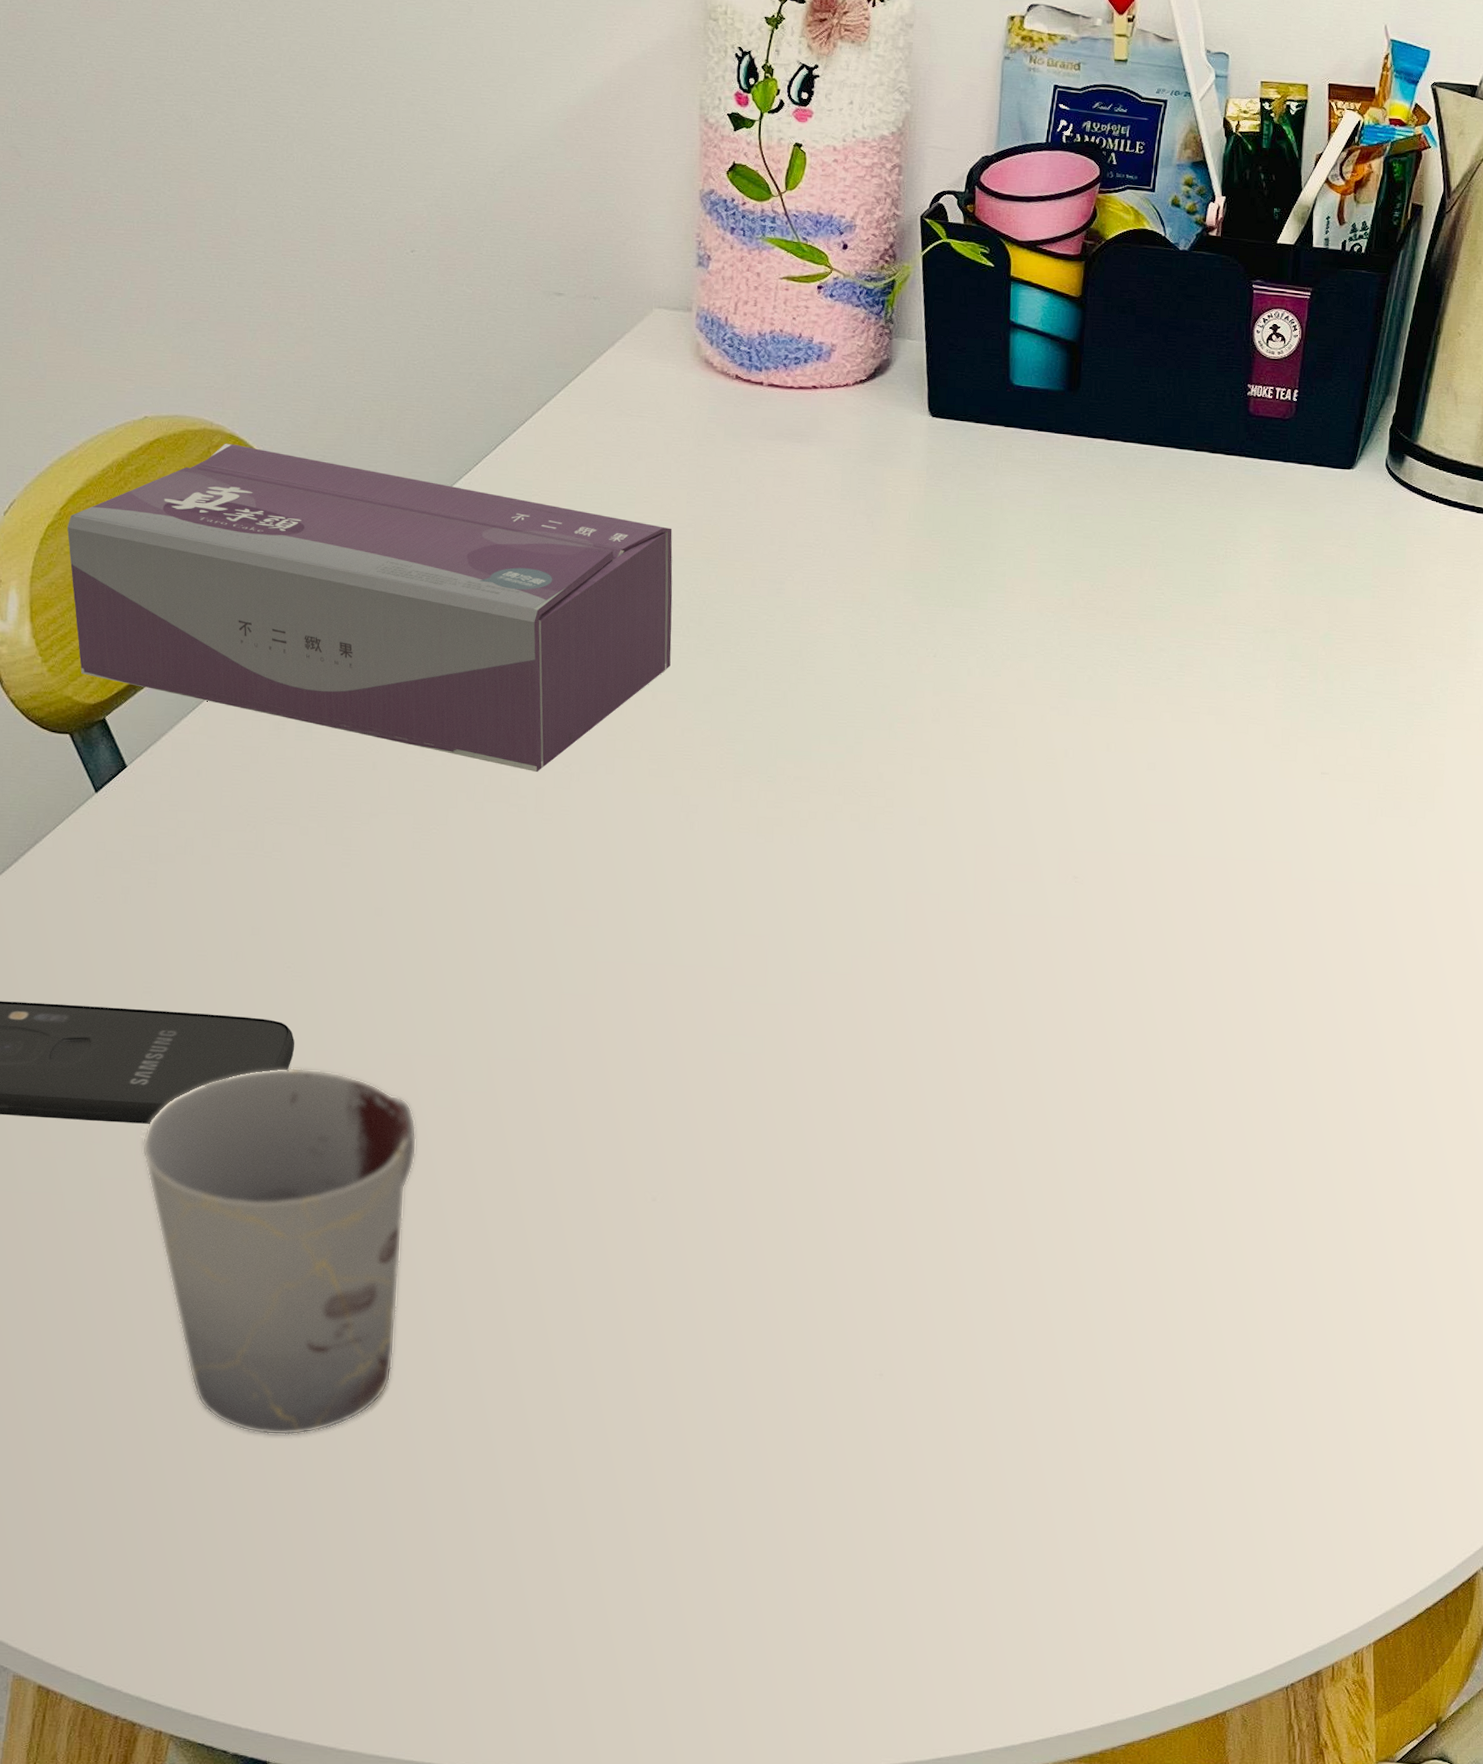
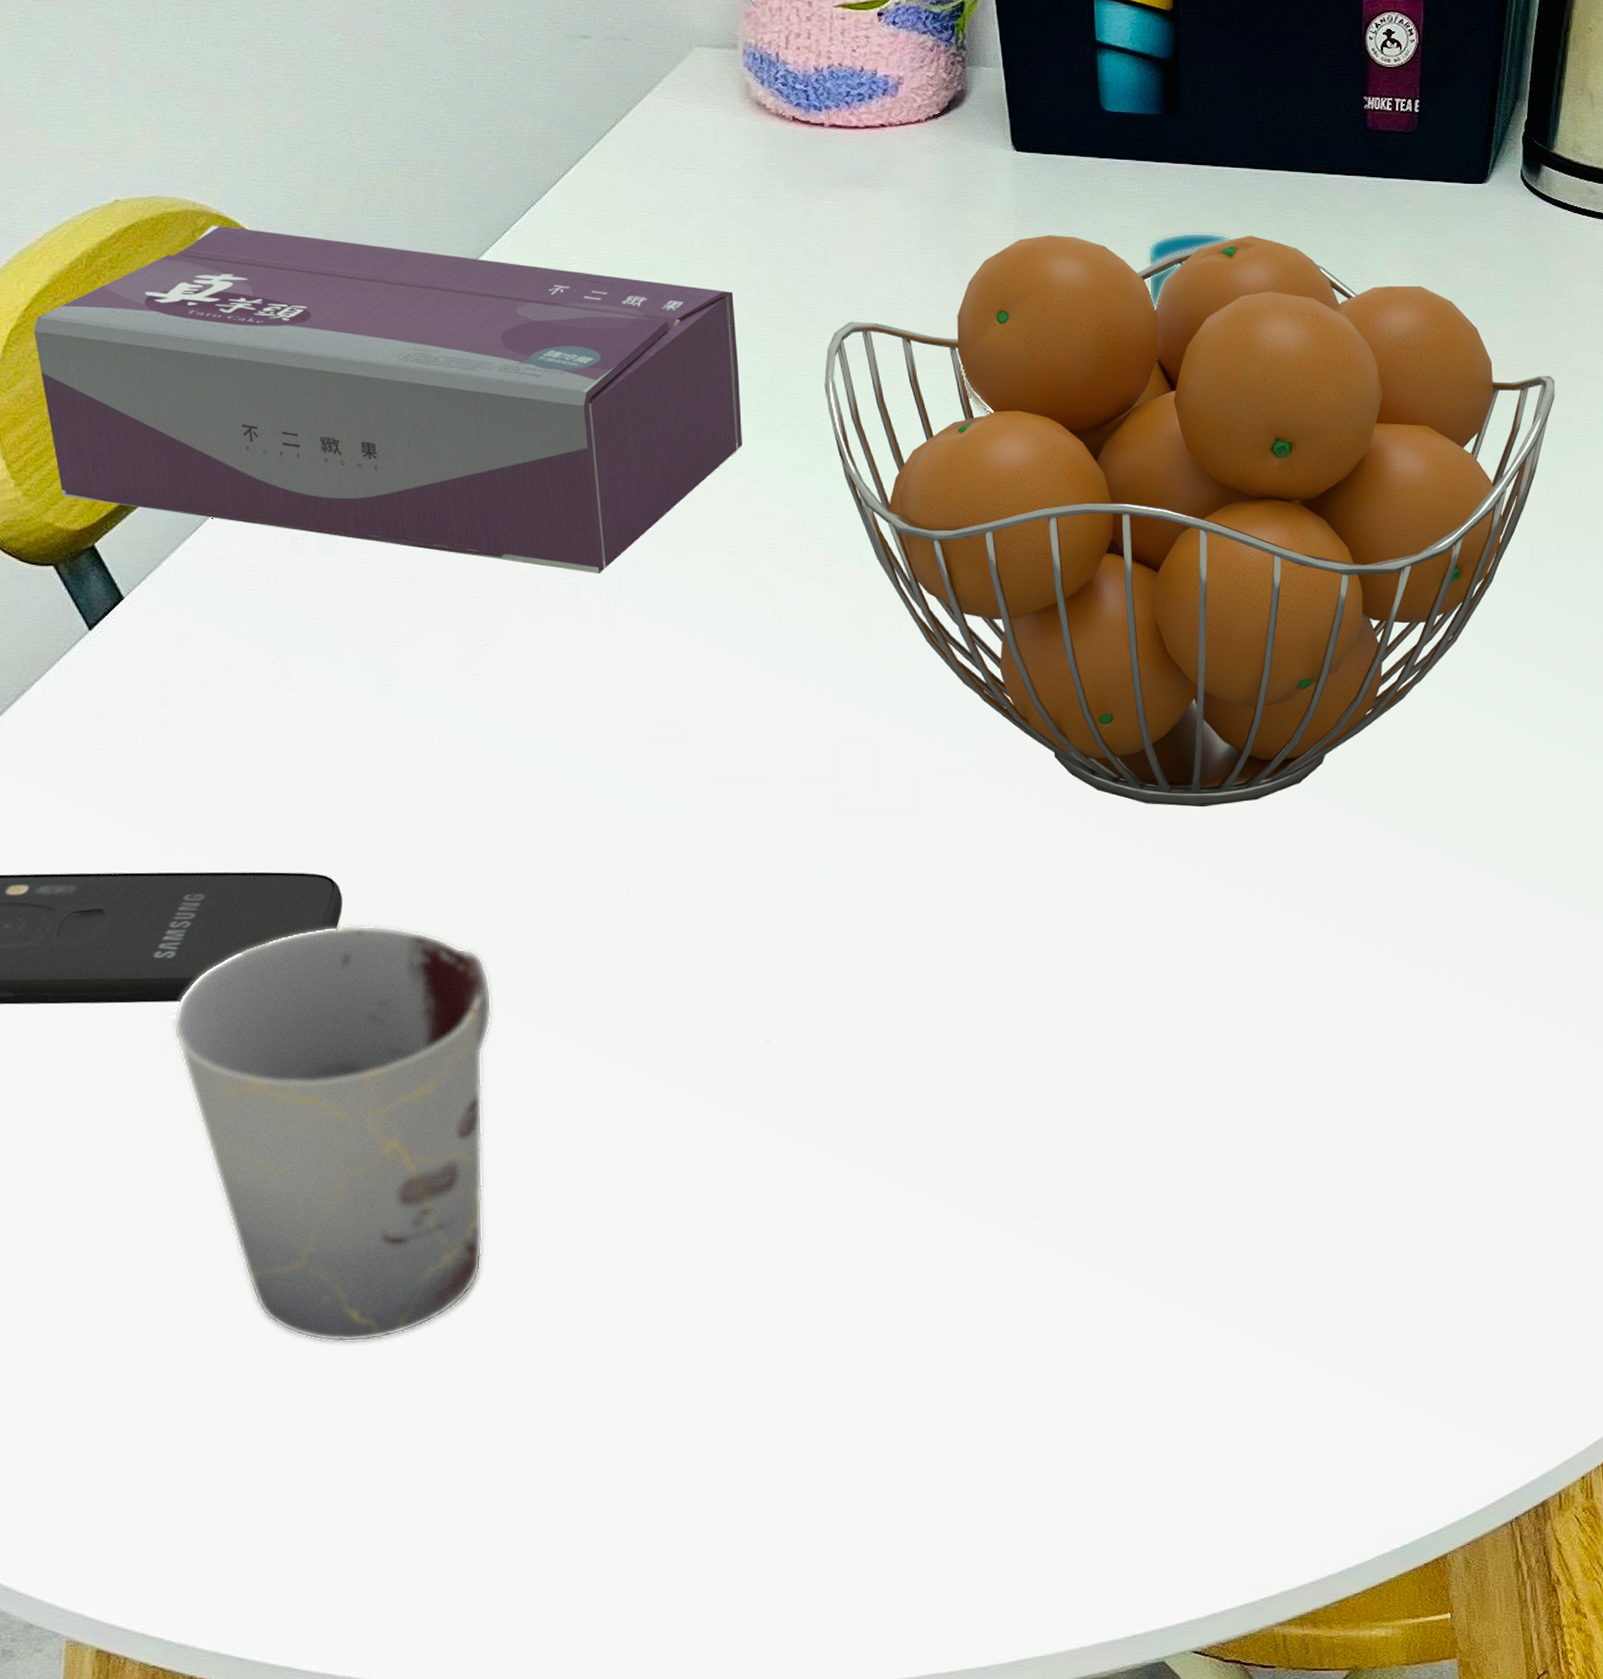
fruit basket: none [746,493,1403,1018] -> present [824,235,1555,808]
cup: none [867,498,1119,651] -> present [959,232,1232,413]

